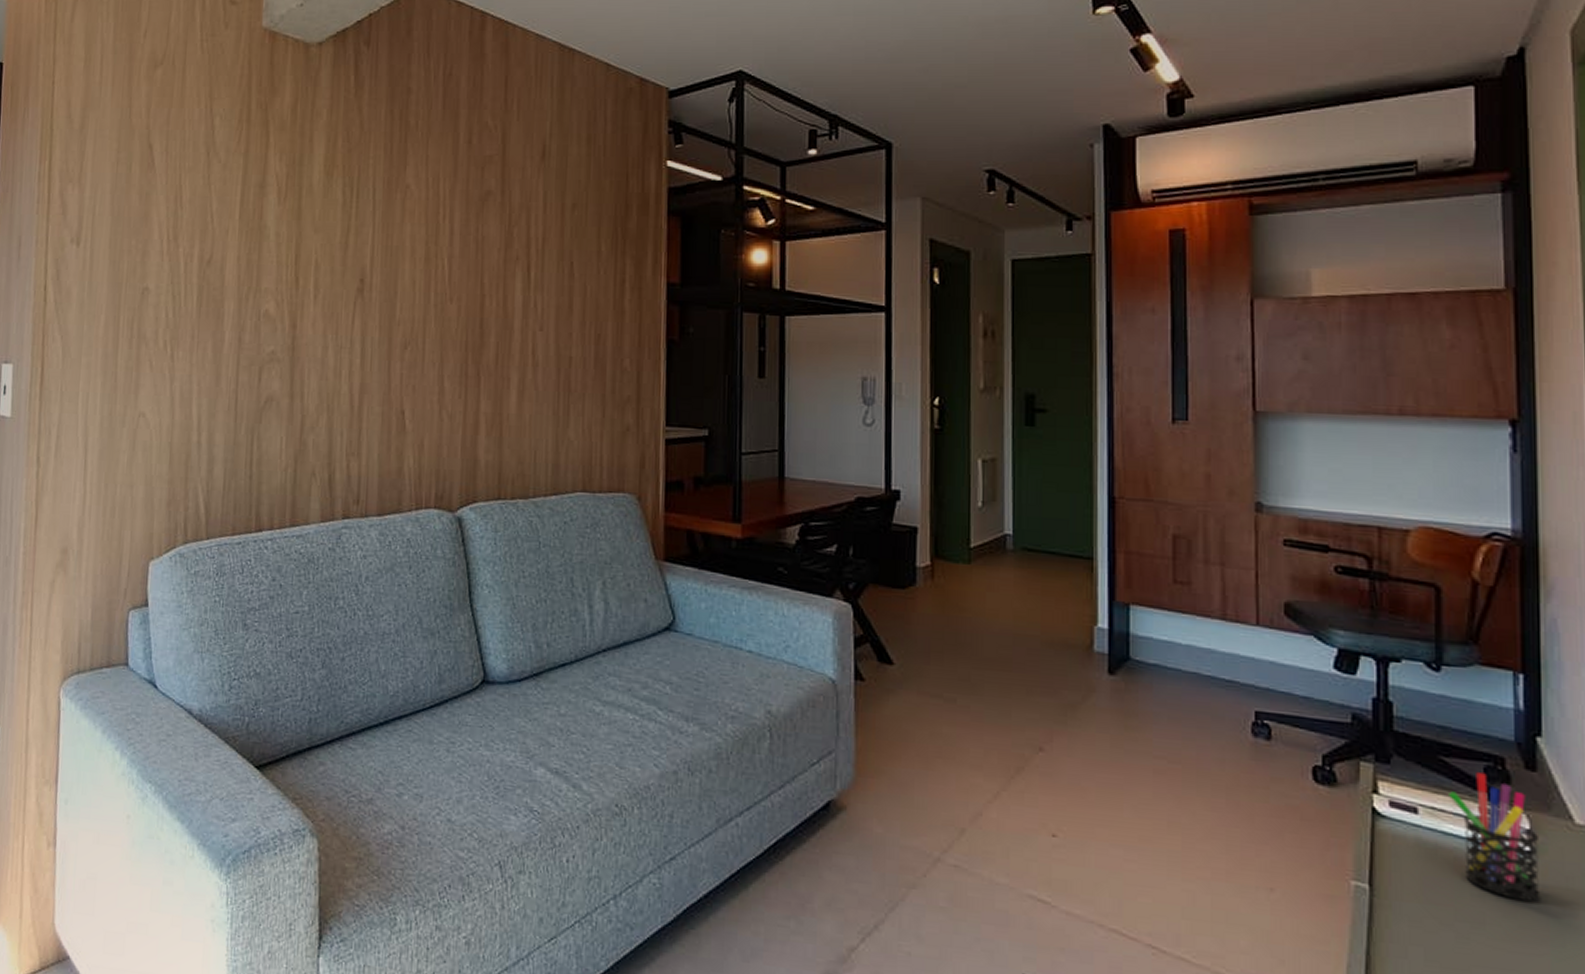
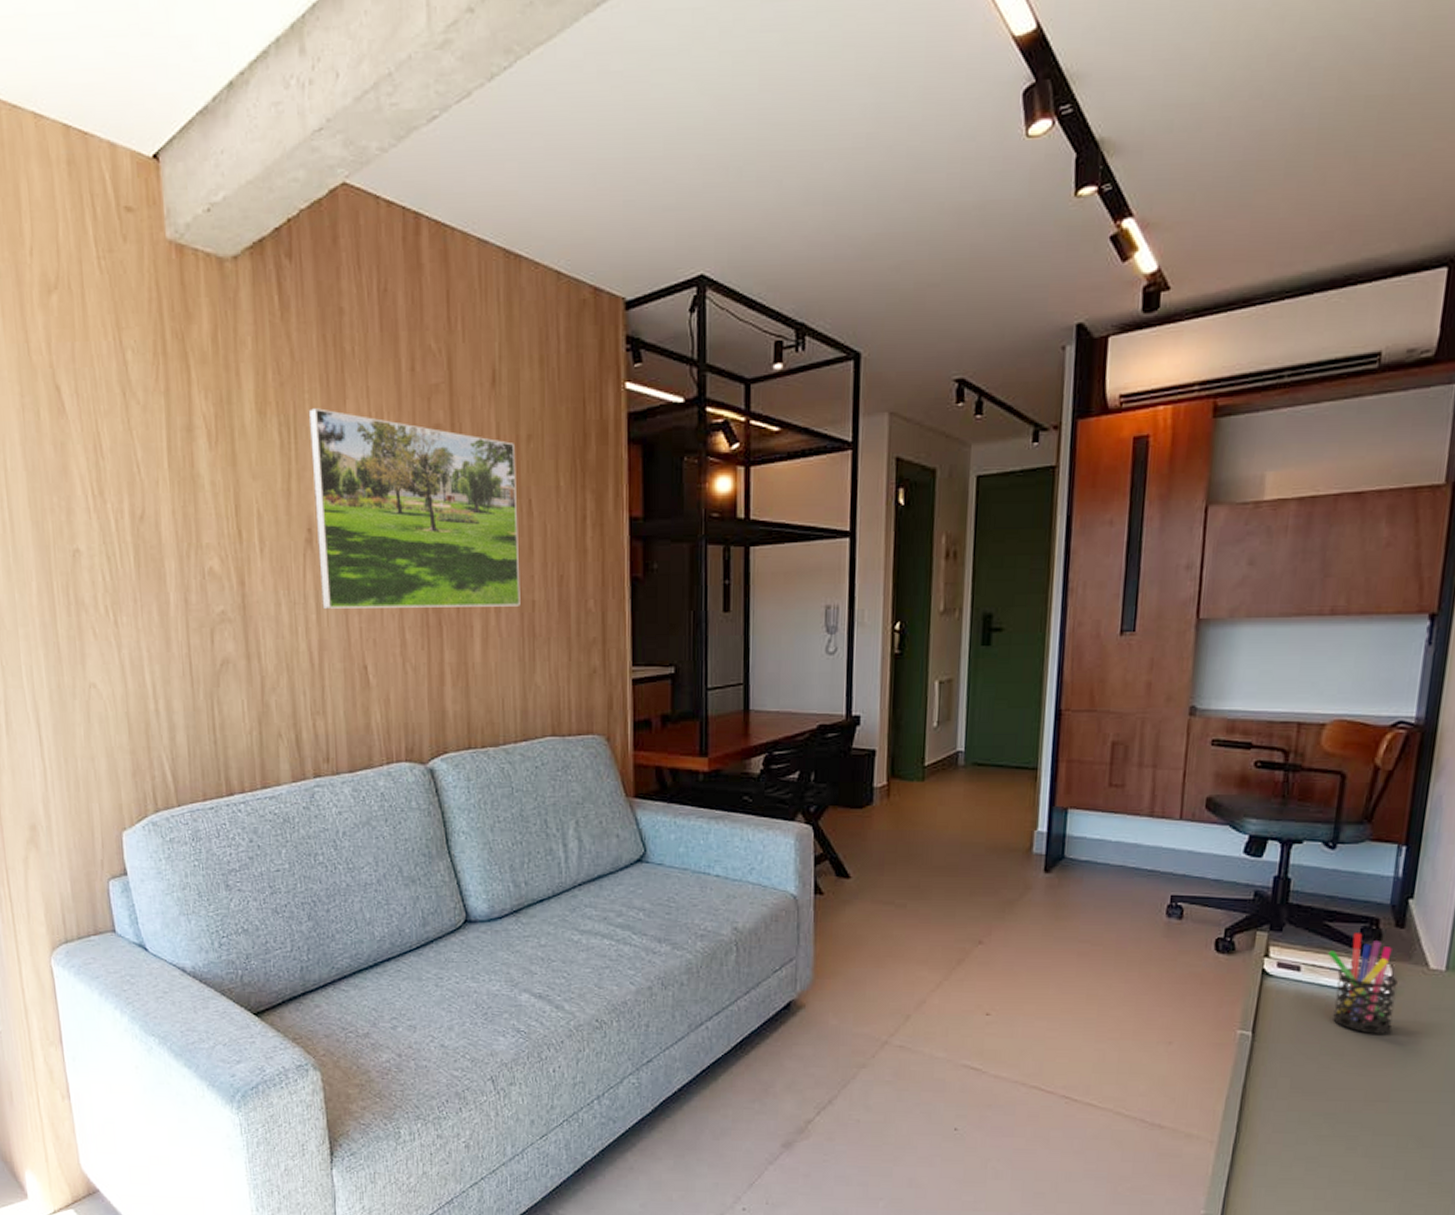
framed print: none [367,172,561,362] -> present [308,408,520,609]

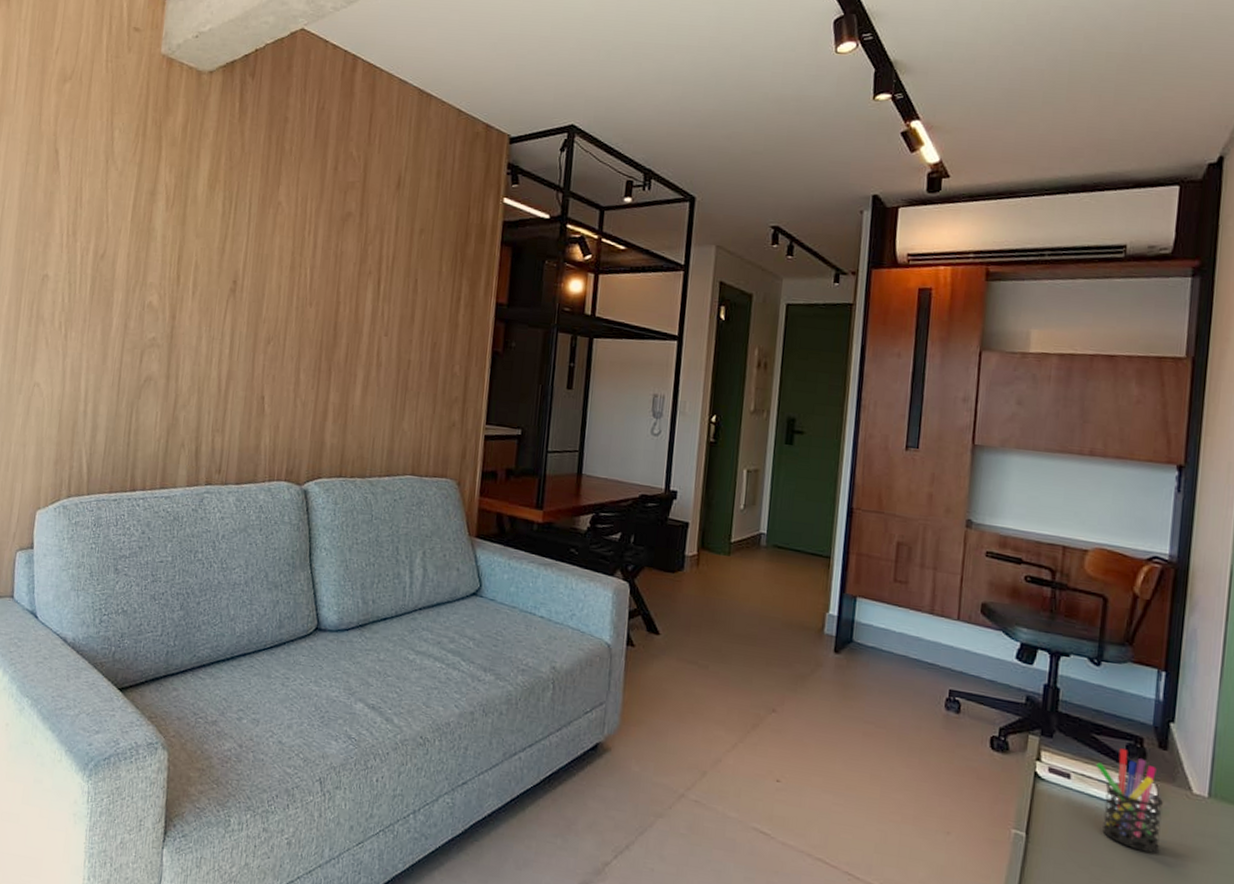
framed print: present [308,408,520,609] -> none [235,189,409,364]

